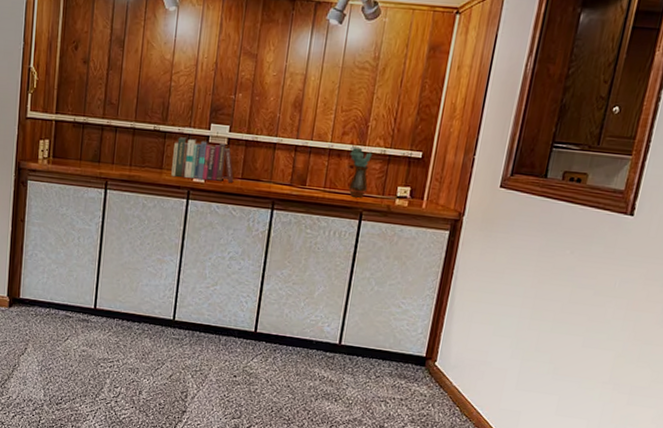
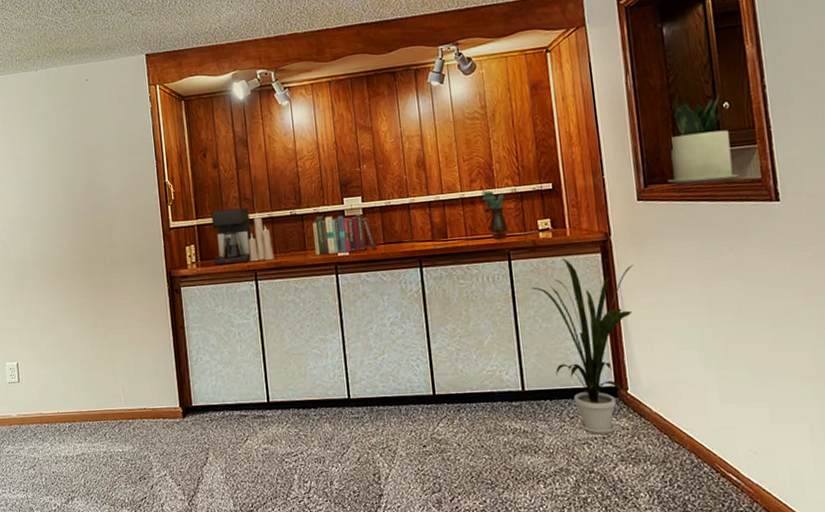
coffee maker: none [65,109,112,169] -> present [211,207,252,266]
candle: none [103,119,130,172] -> present [248,211,275,262]
house plant: none [373,227,476,397] -> present [531,257,633,435]
planter: none [535,93,618,187] -> present [668,94,740,185]

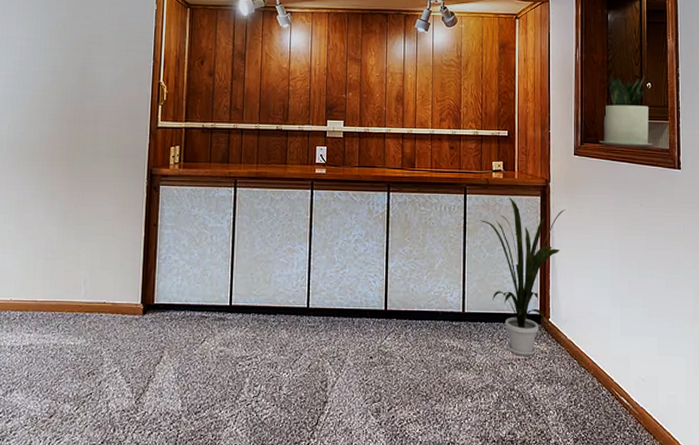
coffee maker: present [211,207,252,266] -> none [196,116,237,169]
candle: present [248,211,275,262] -> none [232,122,256,170]
books: present [313,213,377,255] -> none [295,134,352,171]
vase: present [481,190,509,239] -> none [448,129,468,174]

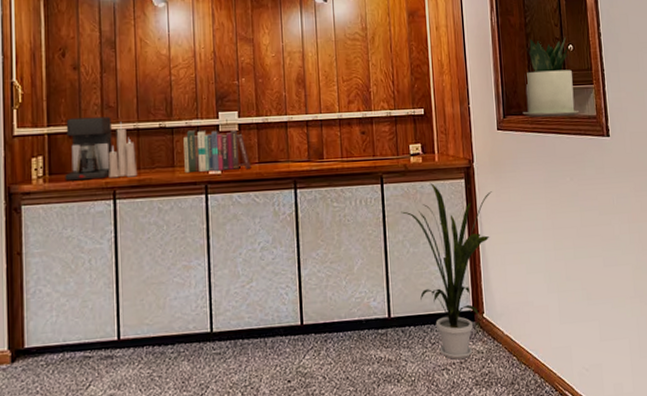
coffee maker: none [196,116,237,169] -> present [65,116,112,181]
candle: none [232,122,256,170] -> present [108,121,138,179]
books: none [295,134,352,171] -> present [183,129,252,172]

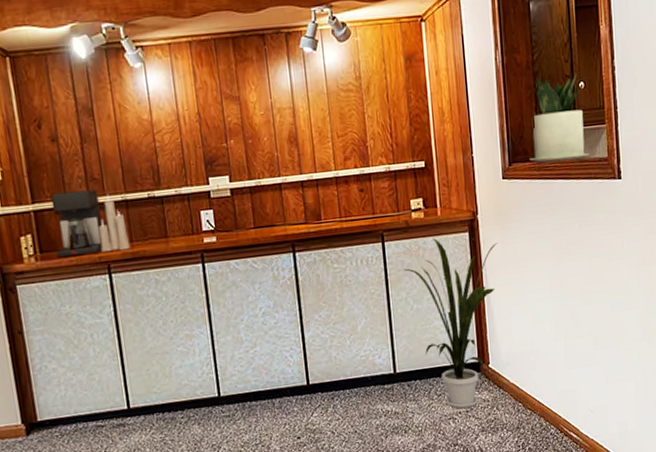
books: present [183,129,252,172] -> none [174,194,247,242]

